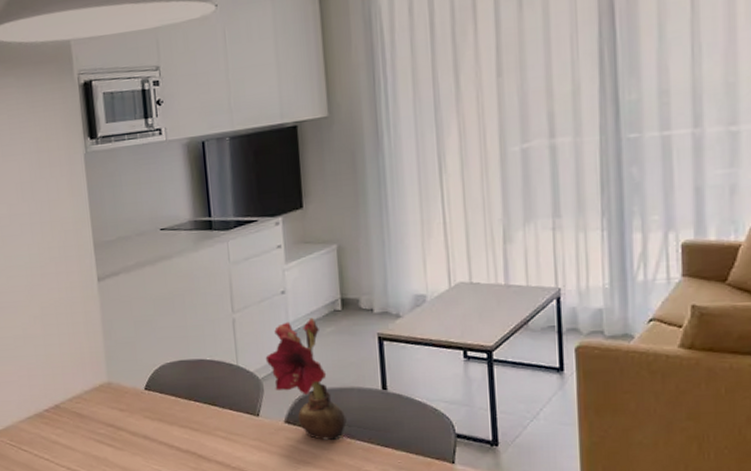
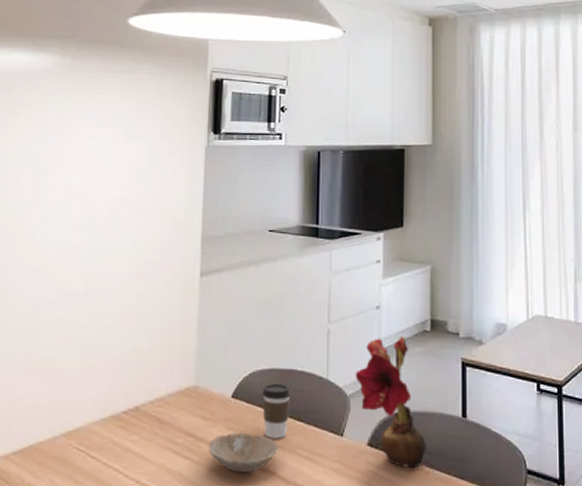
bowl: none [129,420,197,455] -> present [209,433,279,473]
coffee cup: none [174,373,203,423] -> present [262,383,291,439]

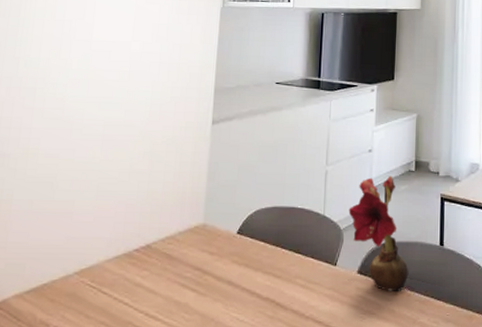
bowl: present [209,433,279,473] -> none [214,266,278,301]
coffee cup: present [262,383,291,439] -> none [265,220,291,270]

